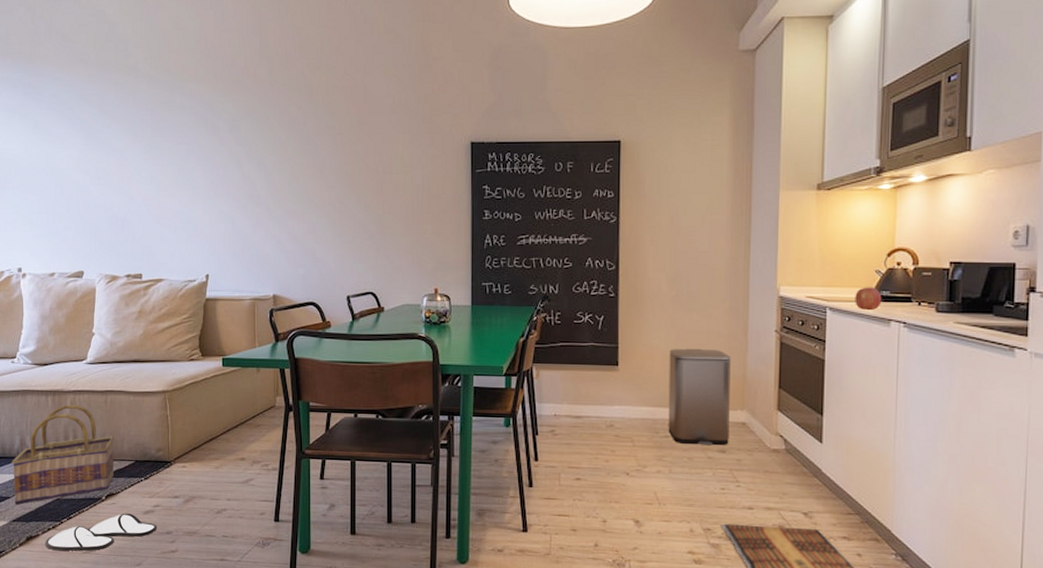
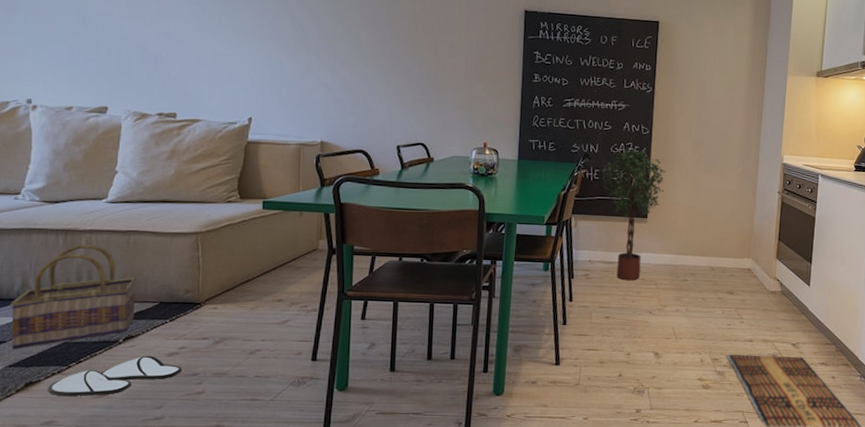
potted tree: none [562,287,637,438] -> present [600,149,666,281]
pedal bin: present [668,348,731,446] -> none [687,204,741,288]
fruit: present [855,287,882,310] -> none [840,159,861,178]

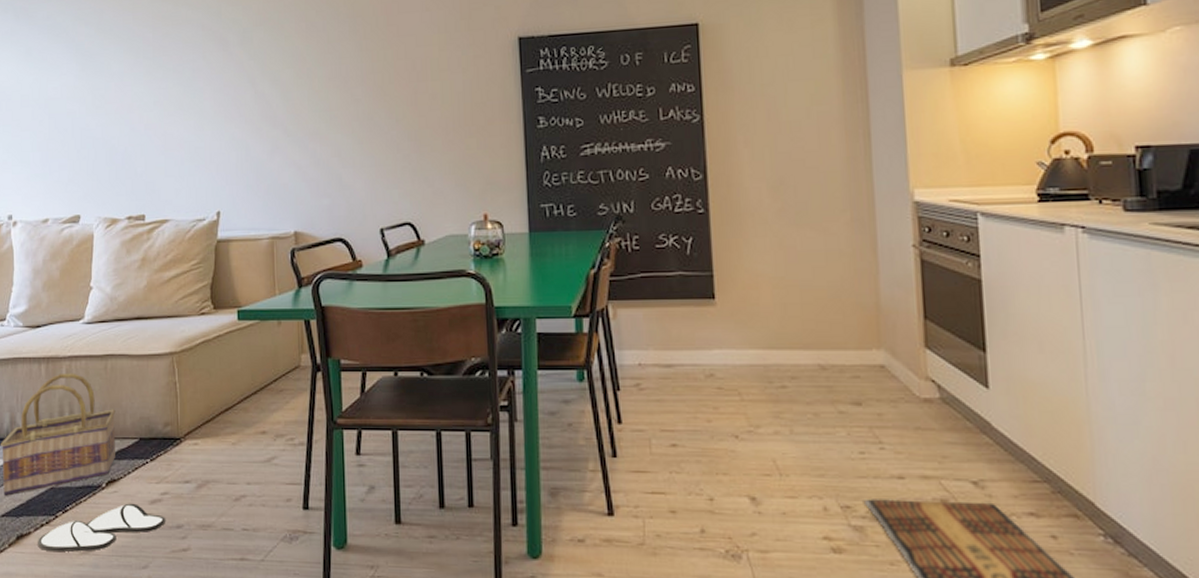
potted tree: present [600,149,666,281] -> none [640,202,735,391]

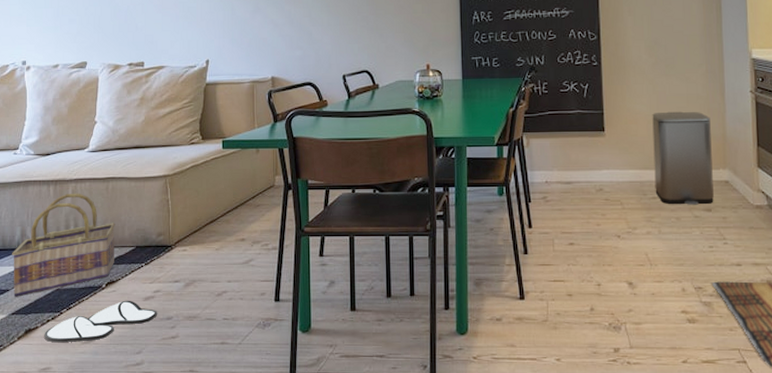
pedal bin: none [778,272,865,397] -> present [652,111,714,205]

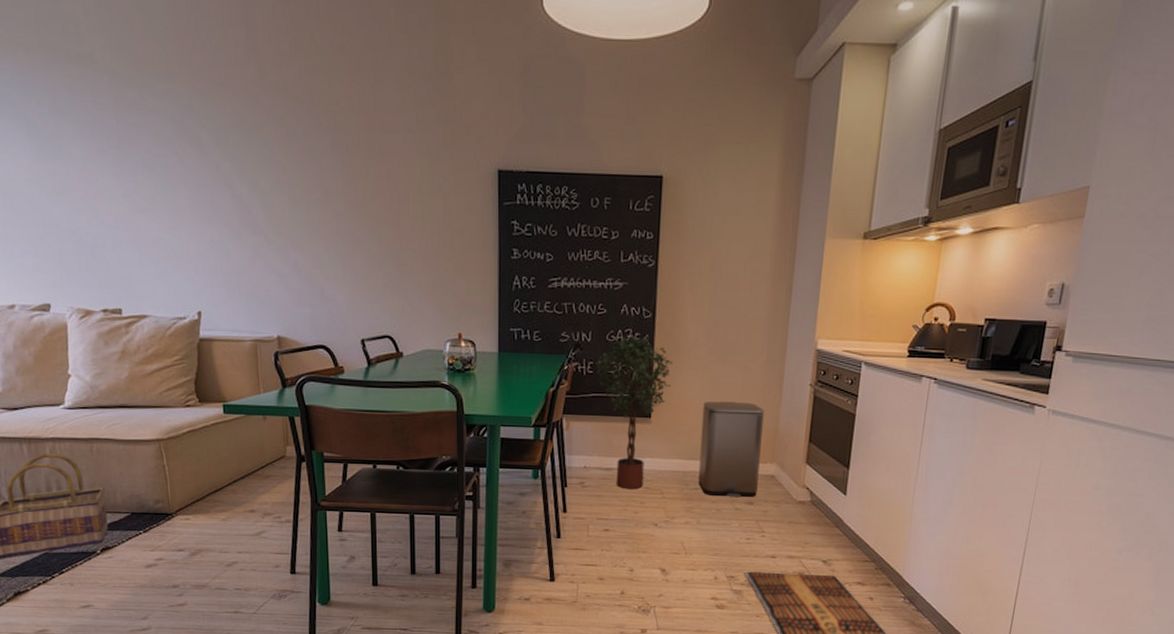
slippers: present [44,300,158,343] -> none [36,567,163,606]
potted tree: none [549,57,620,202] -> present [594,336,673,490]

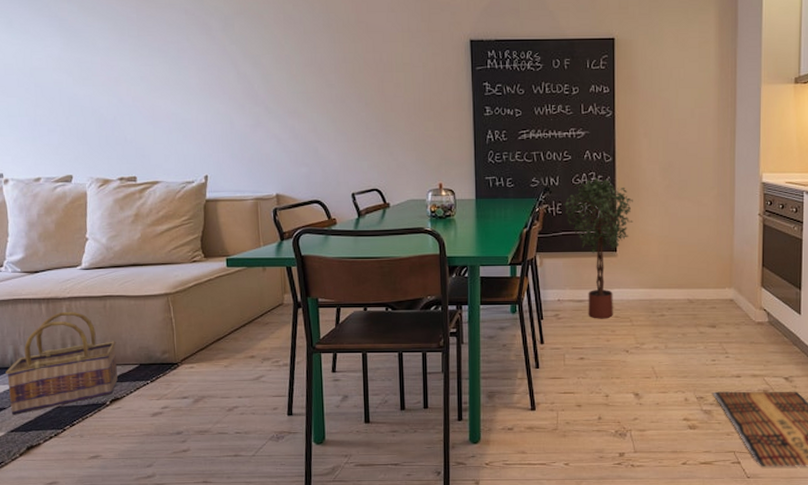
pedal bin: present [698,401,764,498] -> none [663,233,719,322]

